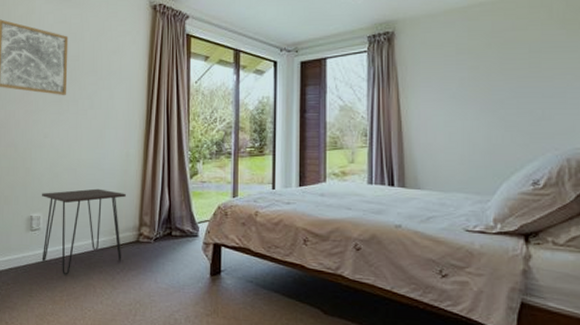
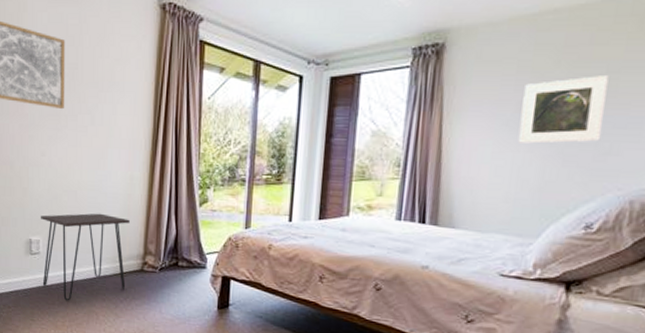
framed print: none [464,55,534,112] -> present [518,76,609,144]

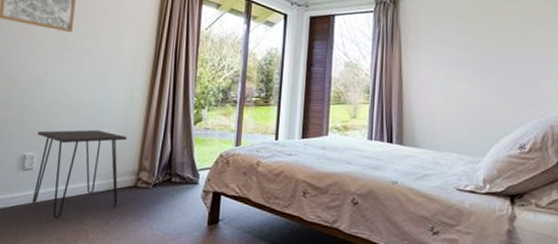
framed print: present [518,76,609,144] -> none [461,26,523,77]

